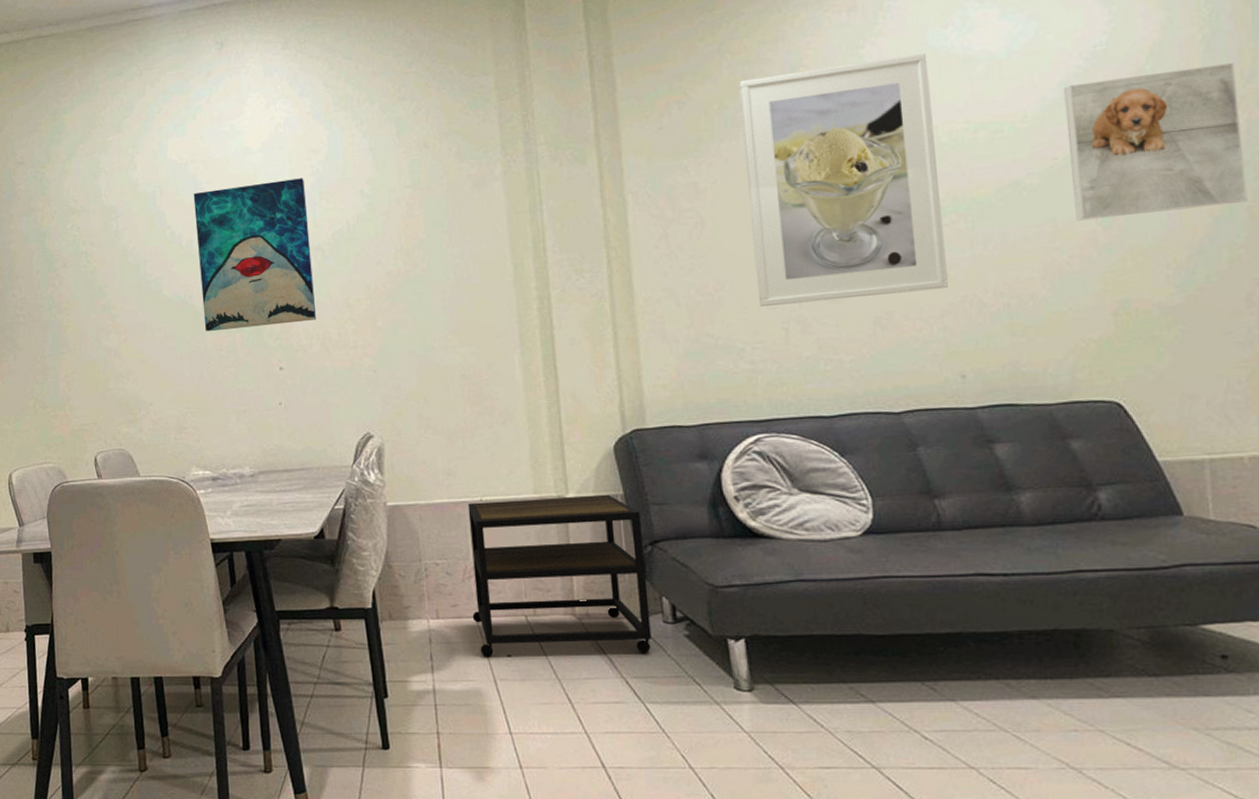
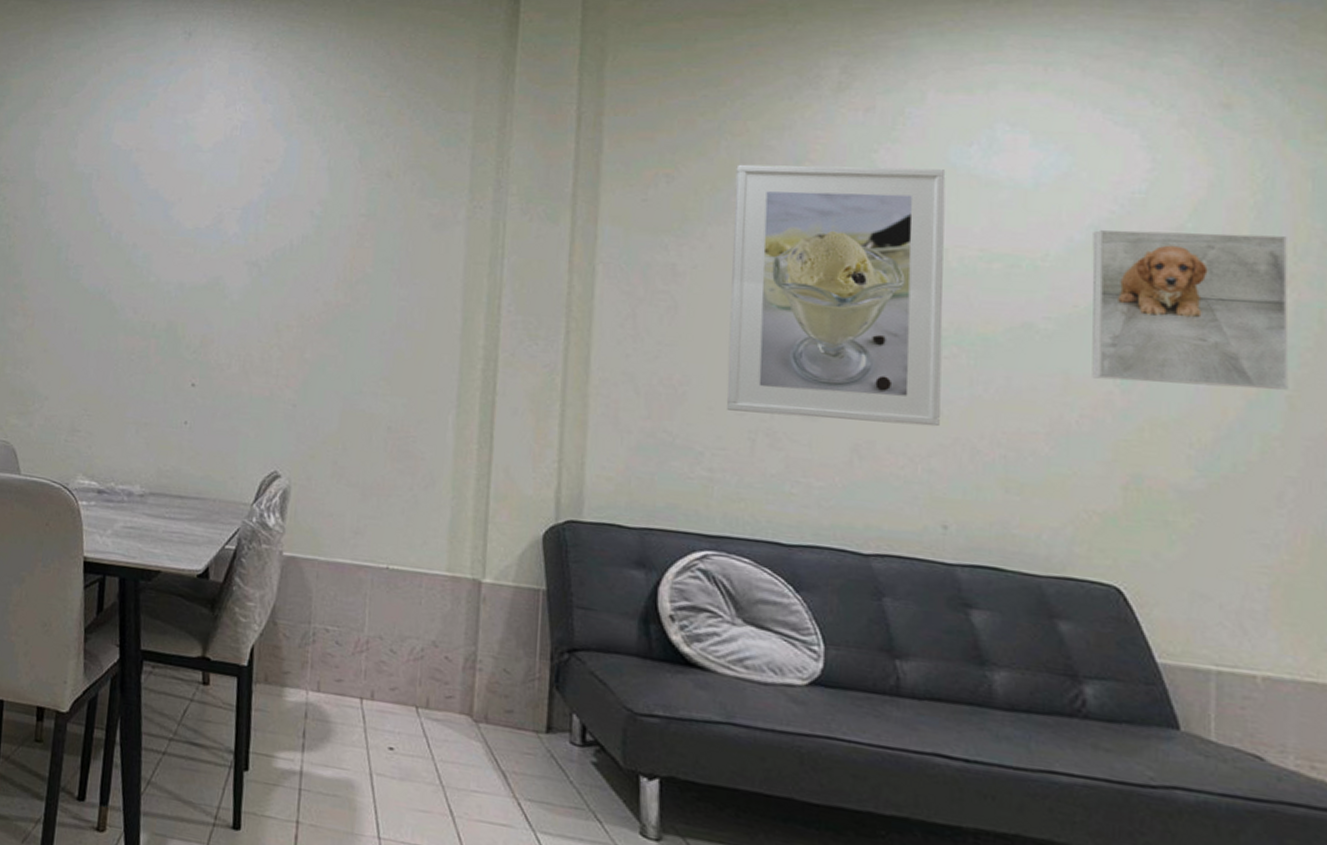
wall art: present [193,178,317,332] -> none [118,183,252,339]
side table: present [467,494,652,658] -> none [357,568,562,776]

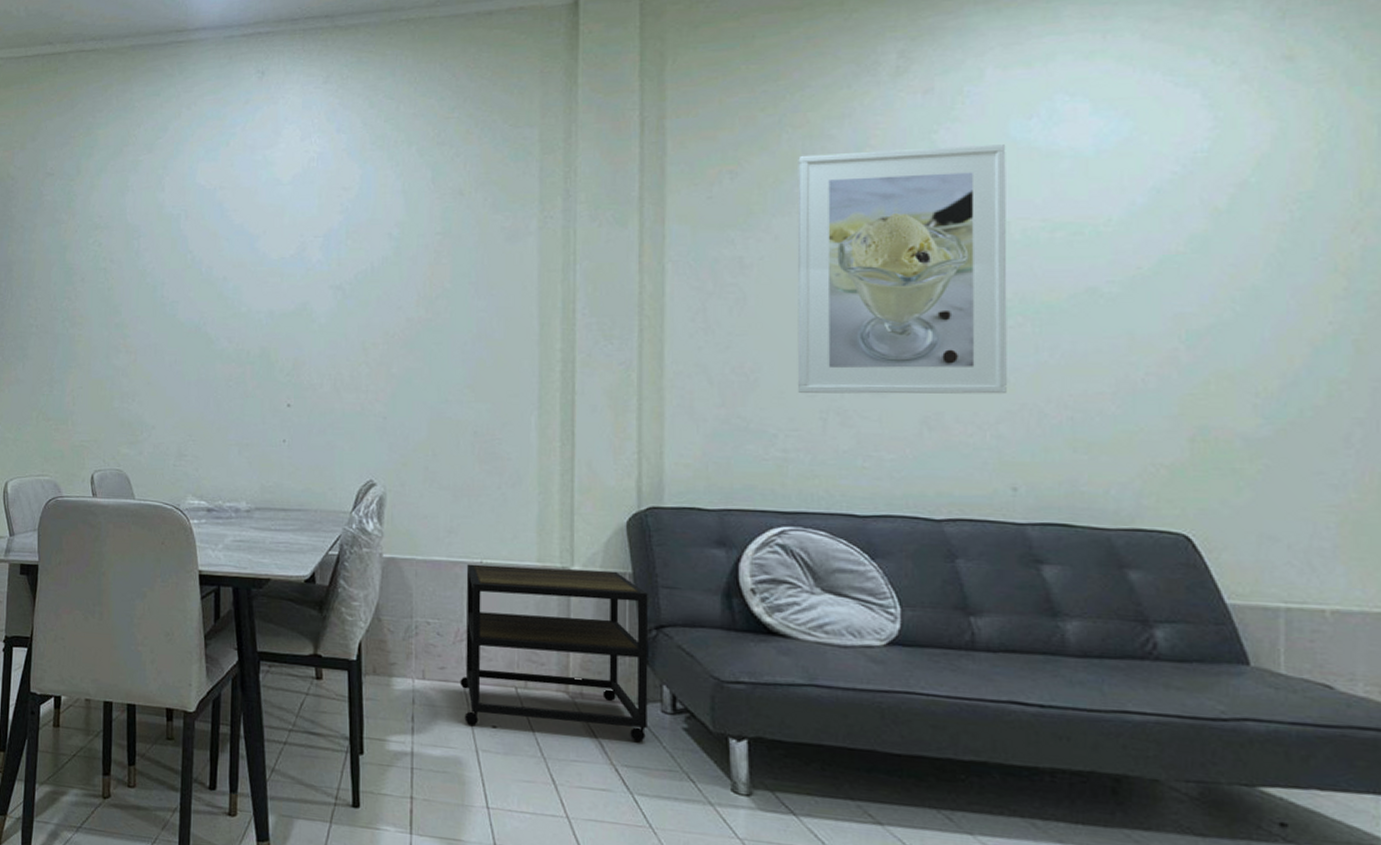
side table: none [357,568,562,776] -> present [460,564,649,743]
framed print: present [1092,230,1289,390] -> none [1155,183,1355,337]

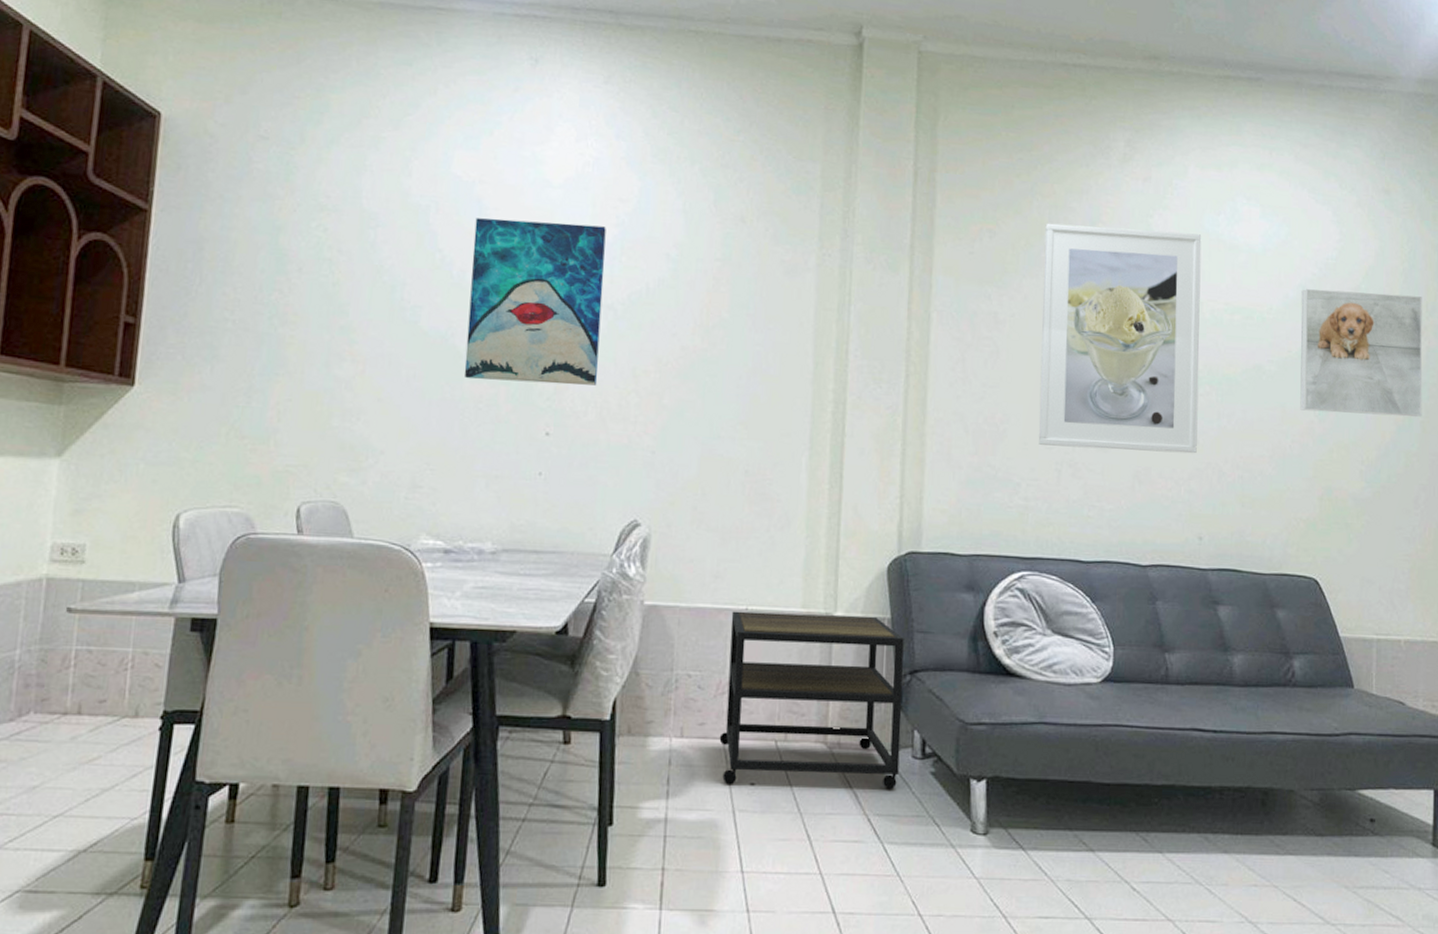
wall art: none [215,215,332,361] -> present [464,218,606,386]
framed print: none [1155,183,1355,337] -> present [1300,289,1423,417]

